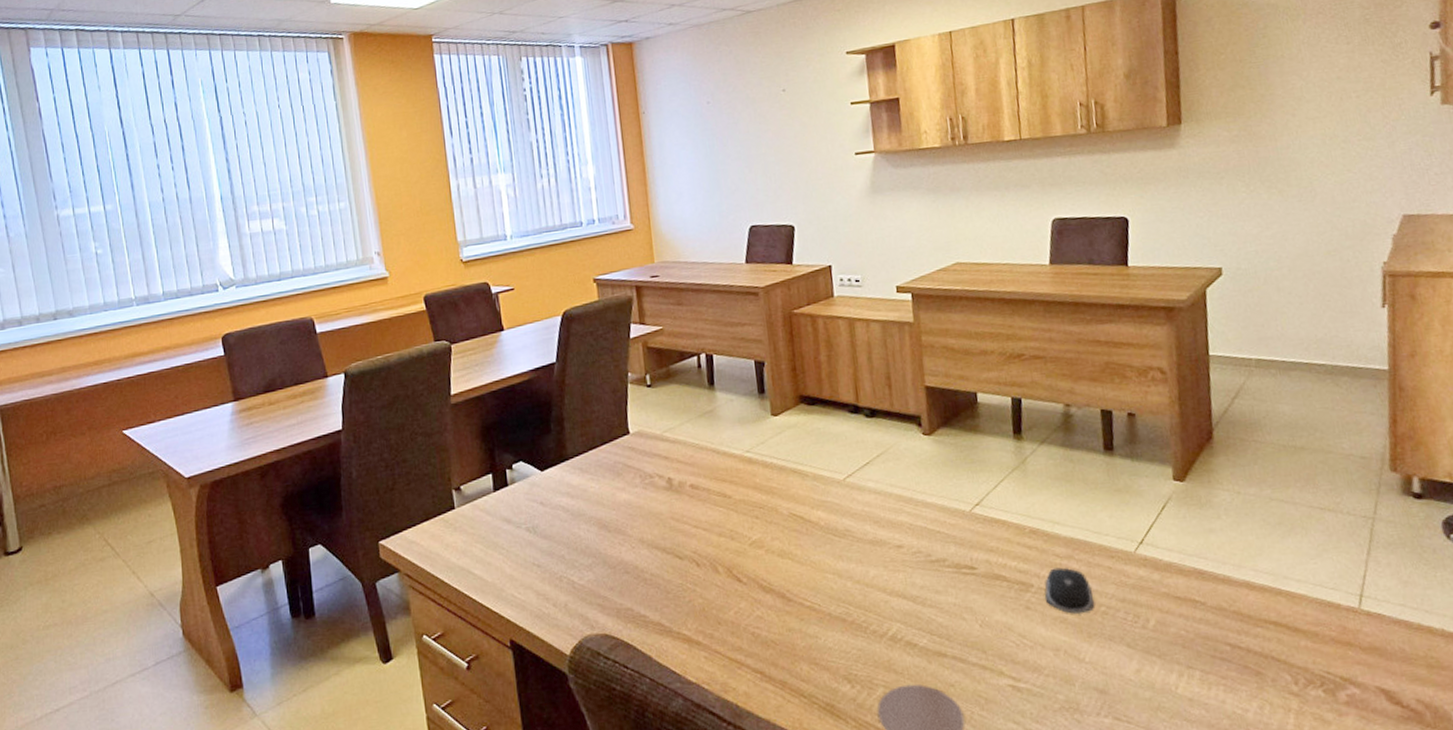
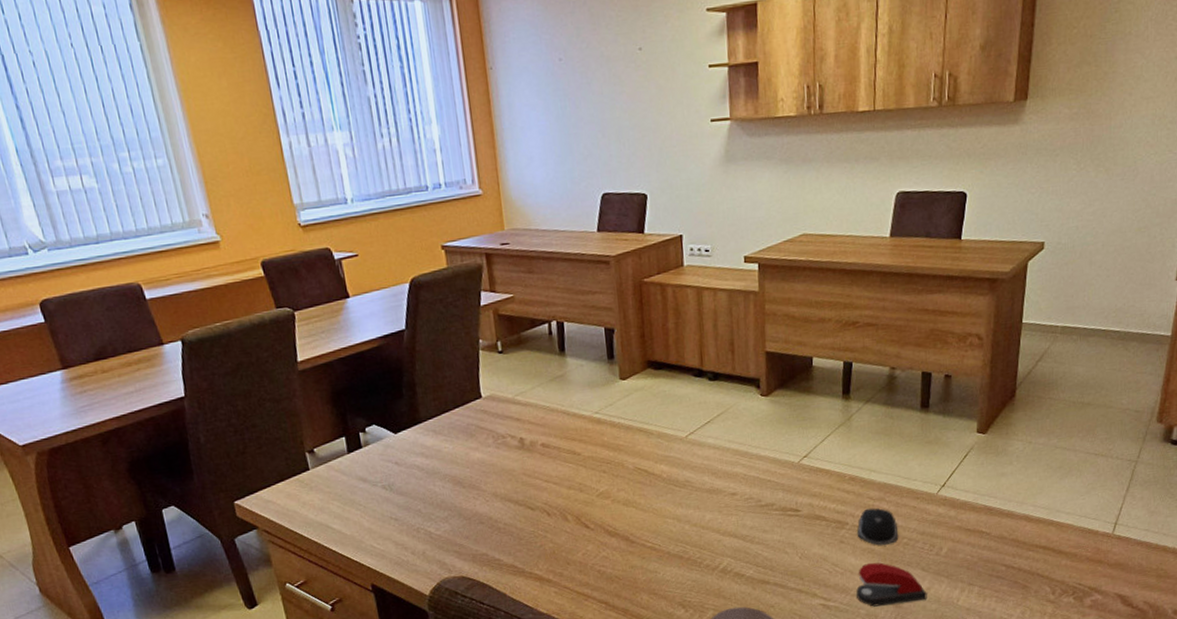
stapler: none [1050,634,1138,692] -> present [856,562,927,607]

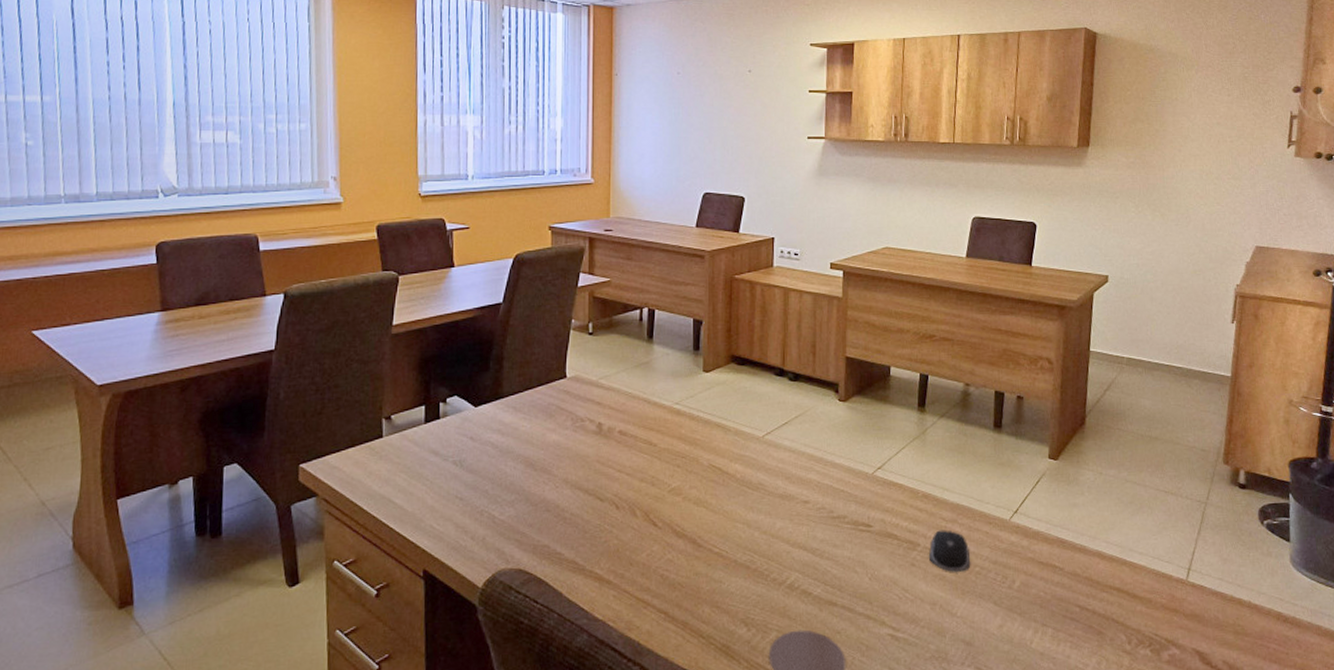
stapler: present [856,562,927,607] -> none [926,591,1000,642]

